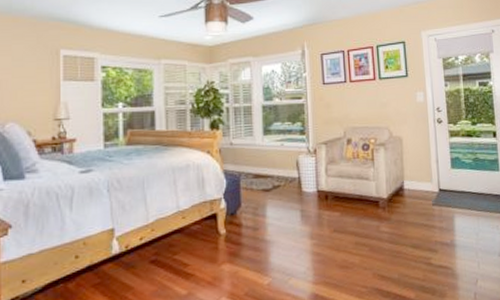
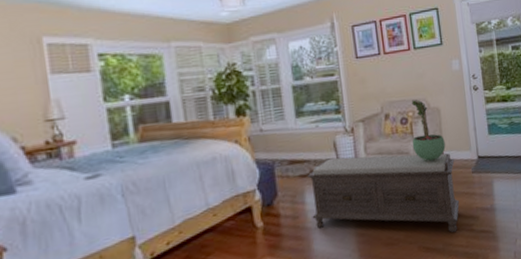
bench: none [270,176,418,264] -> present [307,153,460,233]
potted plant: none [372,127,406,189] -> present [411,99,446,161]

